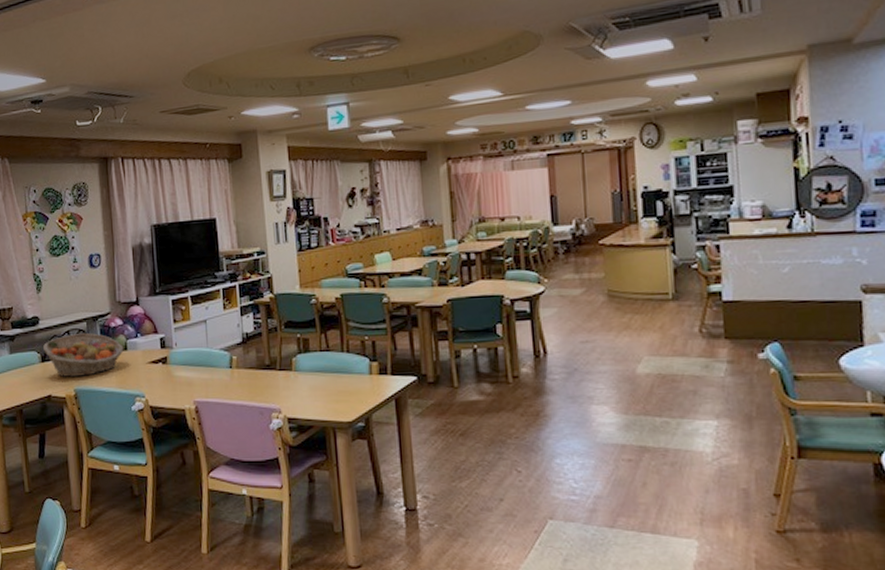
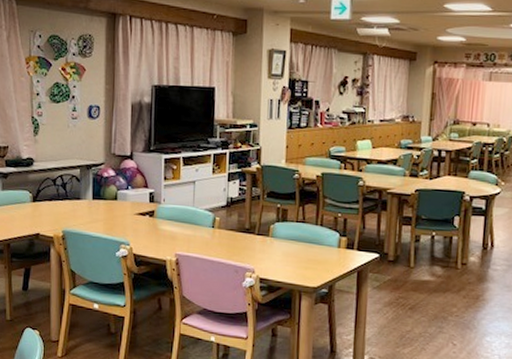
fruit basket: present [42,332,124,377] -> none [34,178,114,220]

